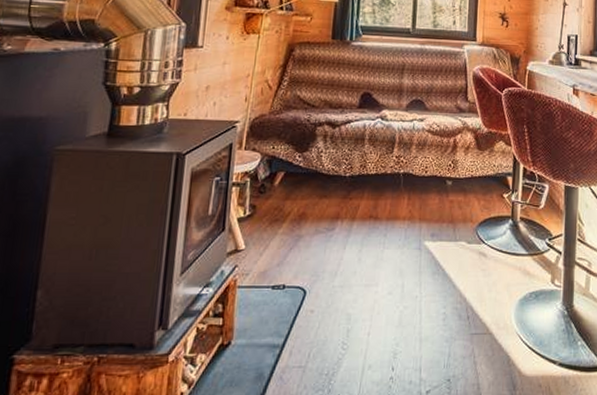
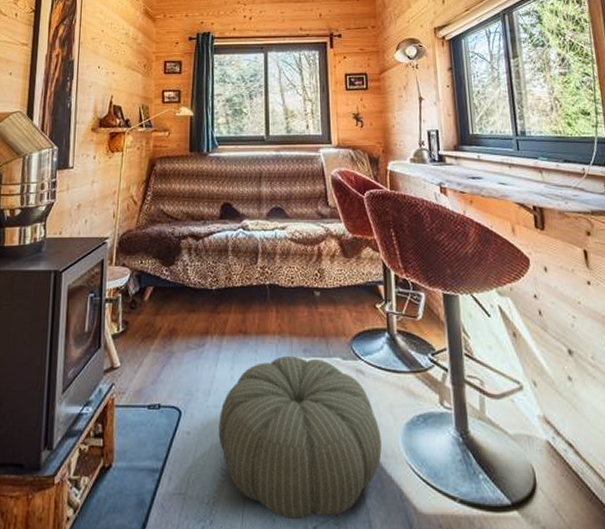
pouf: none [342,240,496,386] -> present [218,357,382,520]

